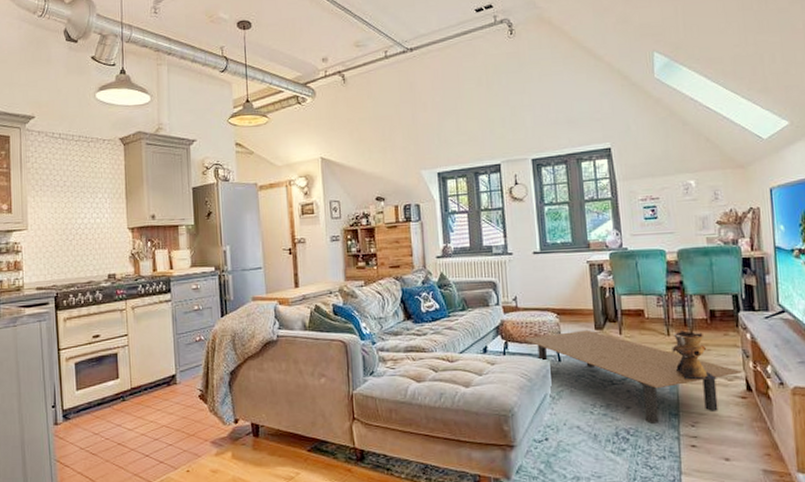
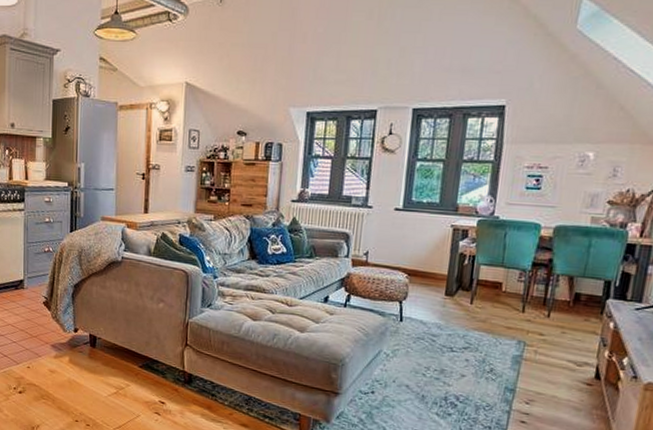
coffee table: present [523,329,742,424] -> none [367,293,595,395]
ceramic vessel: present [672,330,719,380] -> none [522,309,567,363]

